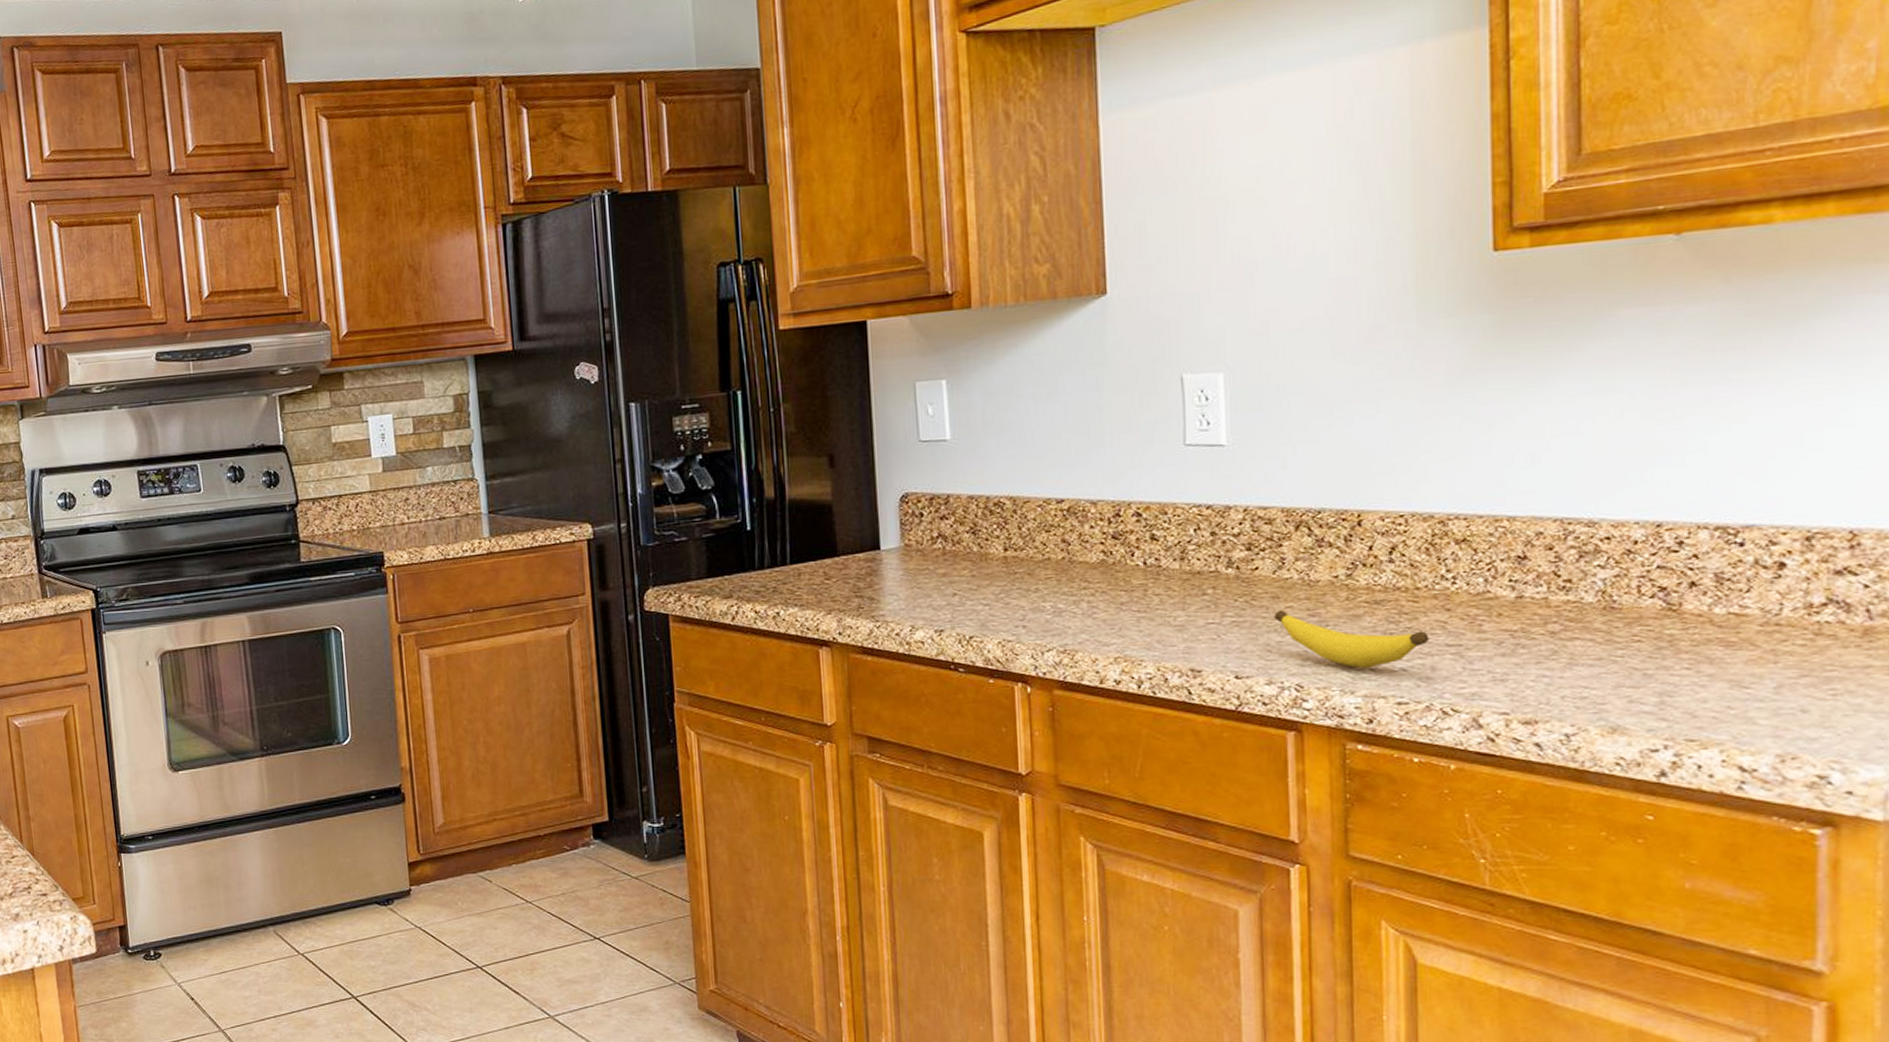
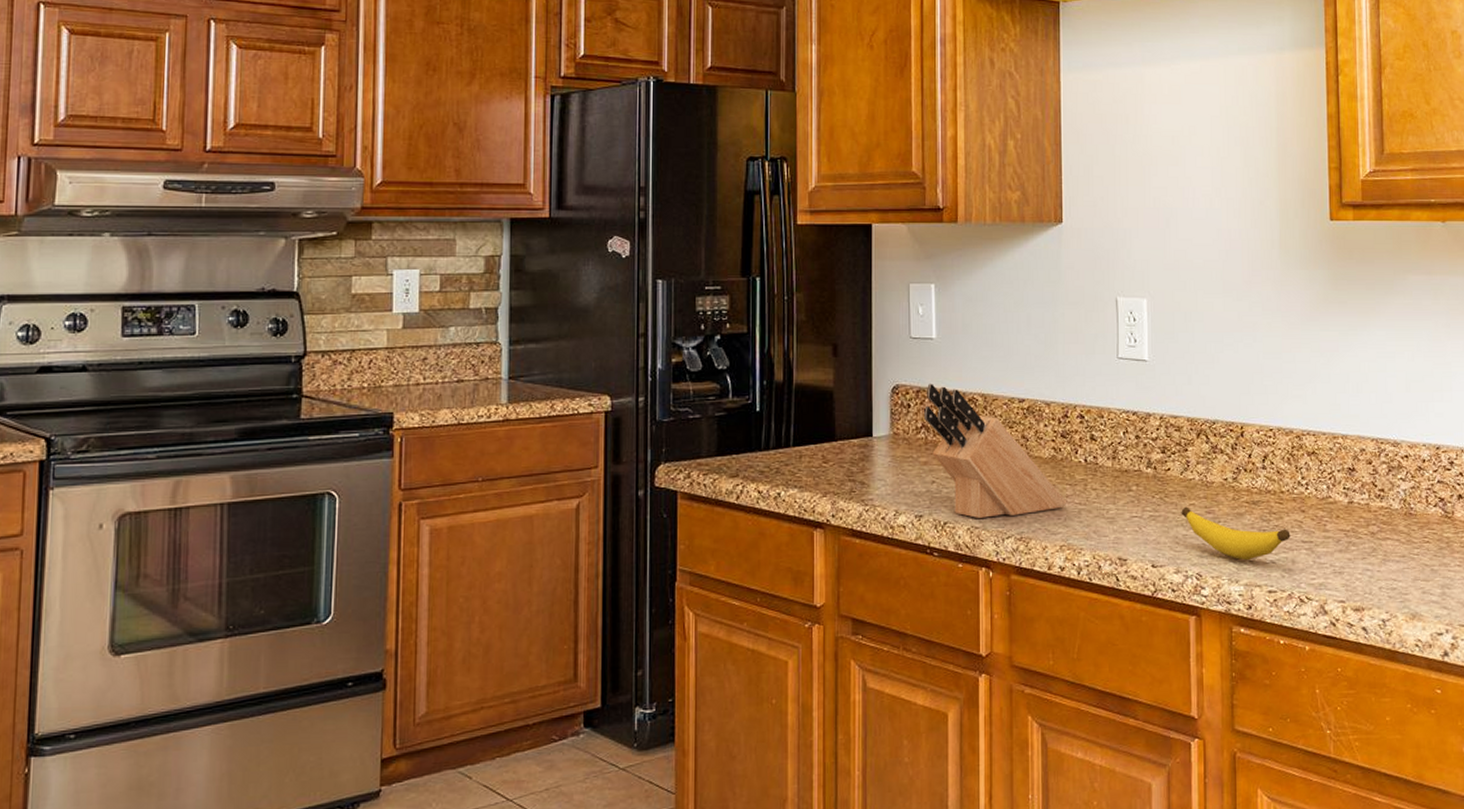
knife block: none [940,489,1121,632] -> present [924,384,1066,519]

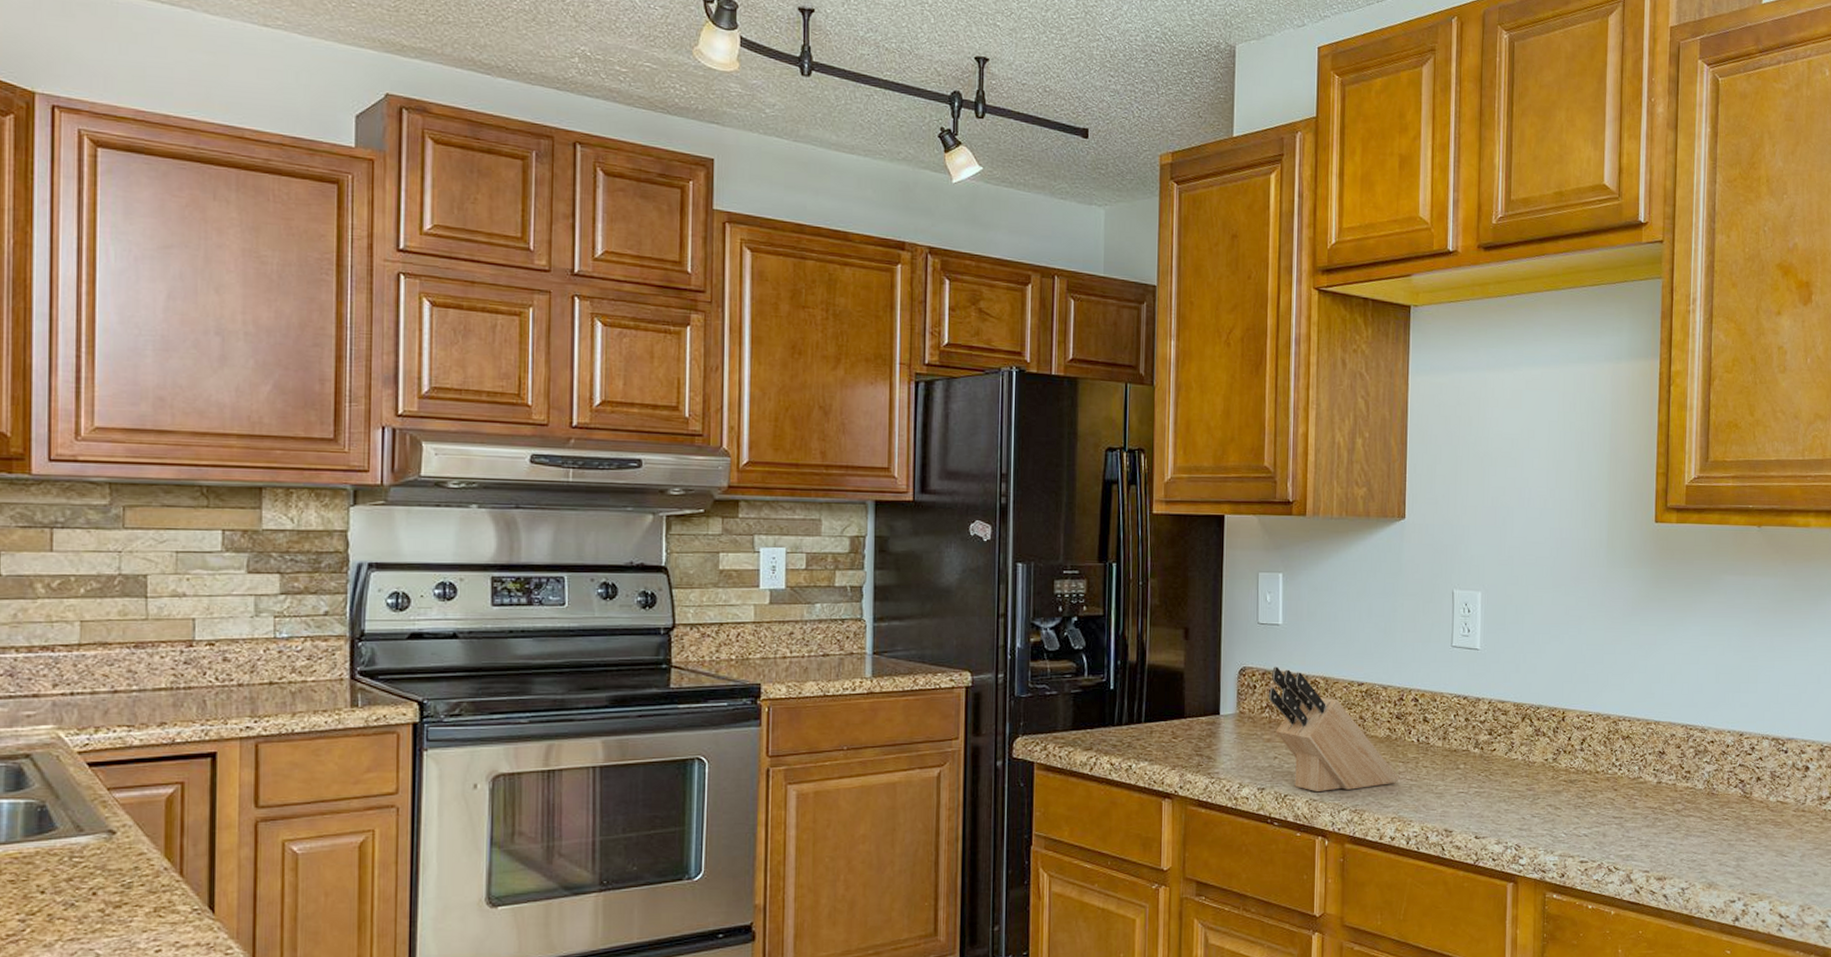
banana: present [1181,506,1291,561] -> none [1504,784,1603,834]

